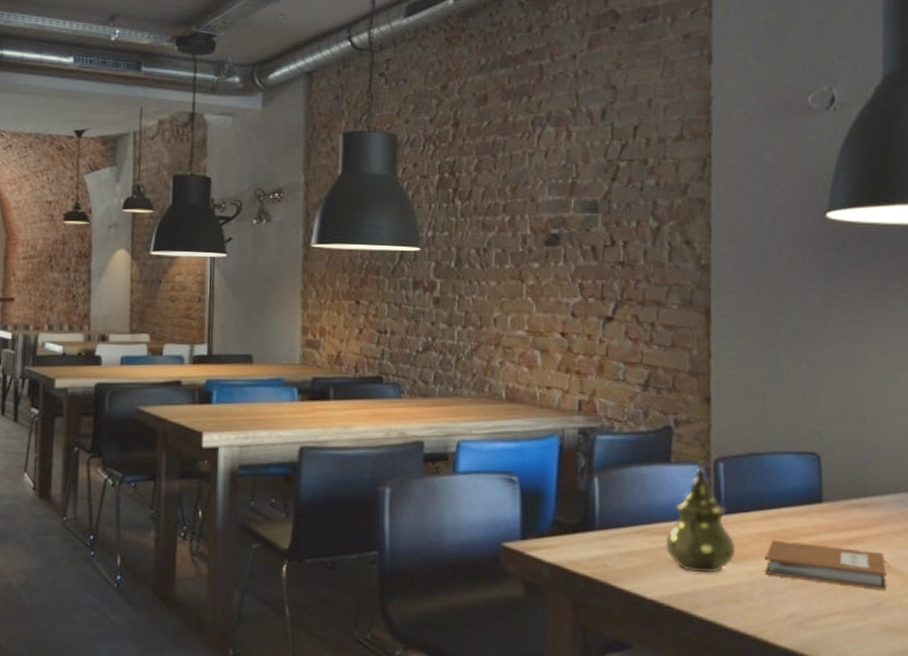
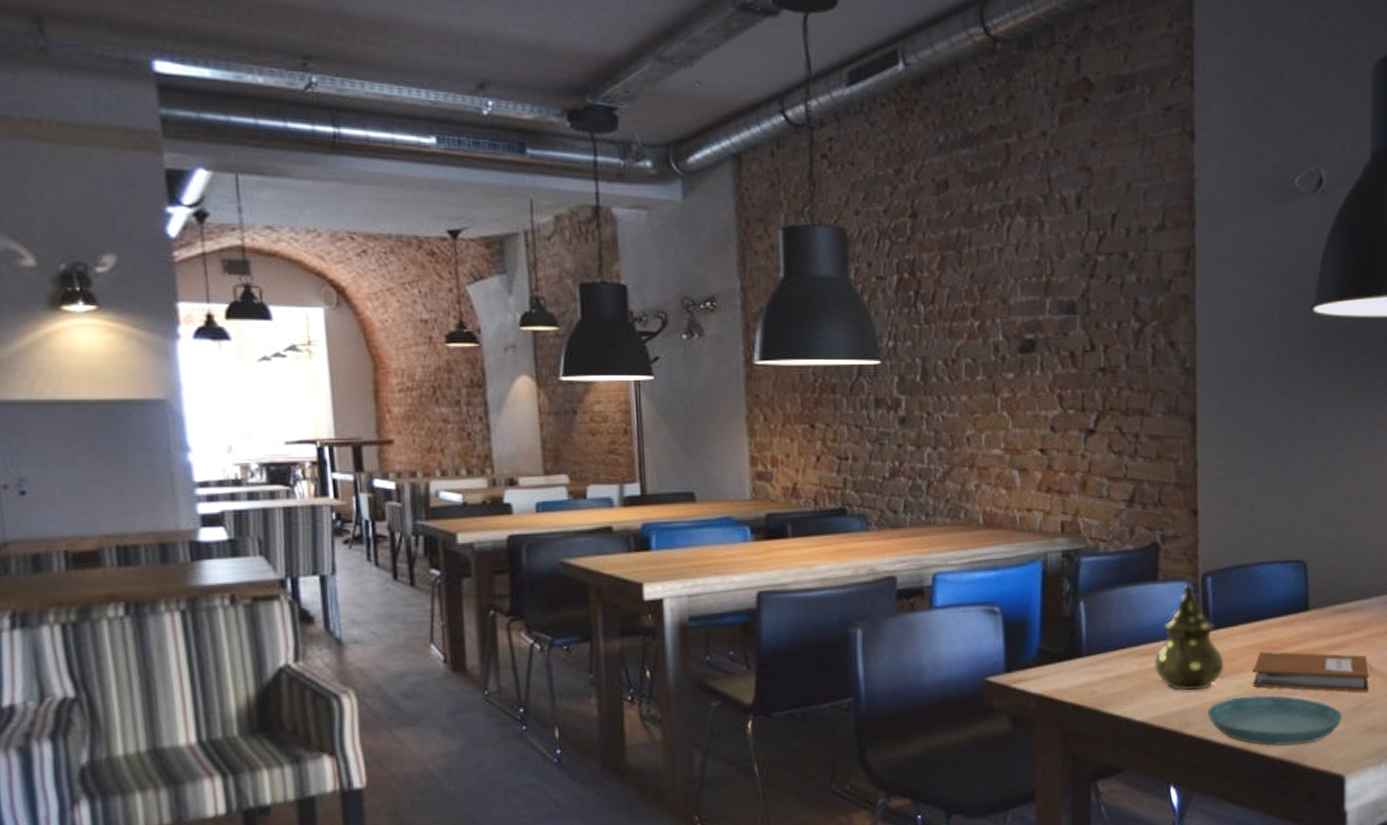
saucer: none [718,583,859,638] -> present [1207,695,1343,746]

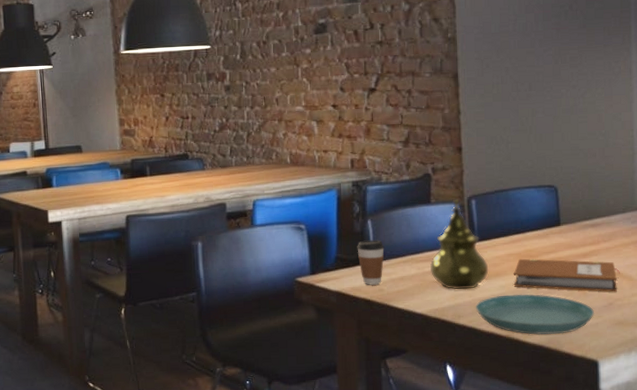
coffee cup: none [1065,627,1099,686] -> present [357,240,384,285]

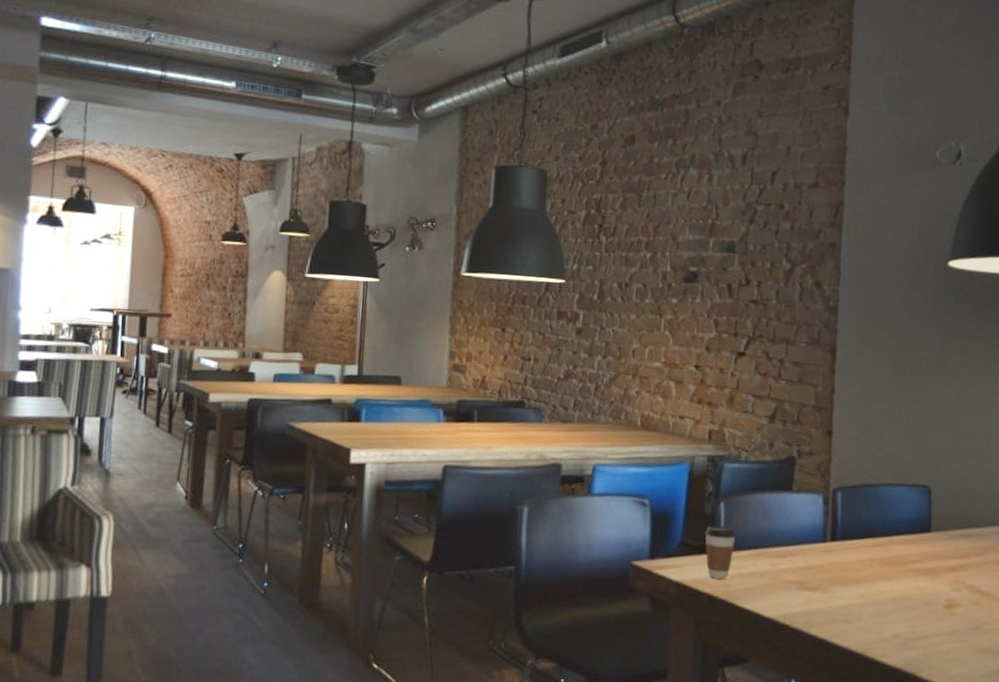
teapot: present [430,199,489,290] -> none [783,489,849,595]
saucer: present [476,293,595,335] -> none [830,605,959,657]
notebook: present [513,258,620,292] -> none [875,565,990,615]

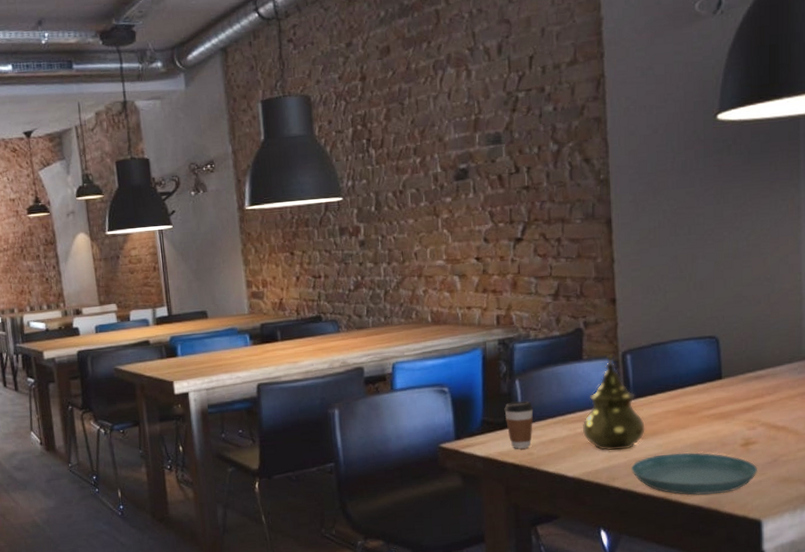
teapot: none [783,489,849,595] -> present [582,354,645,451]
saucer: none [830,605,959,657] -> present [631,452,758,496]

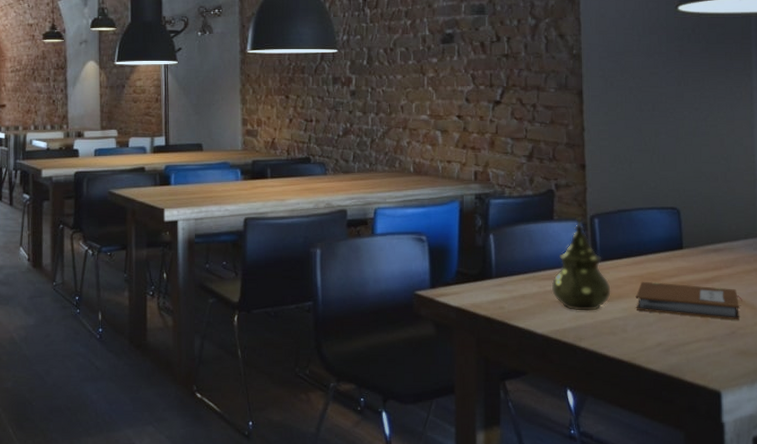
coffee cup: present [504,400,534,449] -> none [478,255,506,302]
saucer: present [631,452,758,496] -> none [597,318,718,362]
notebook: none [671,415,785,448] -> present [635,281,742,320]

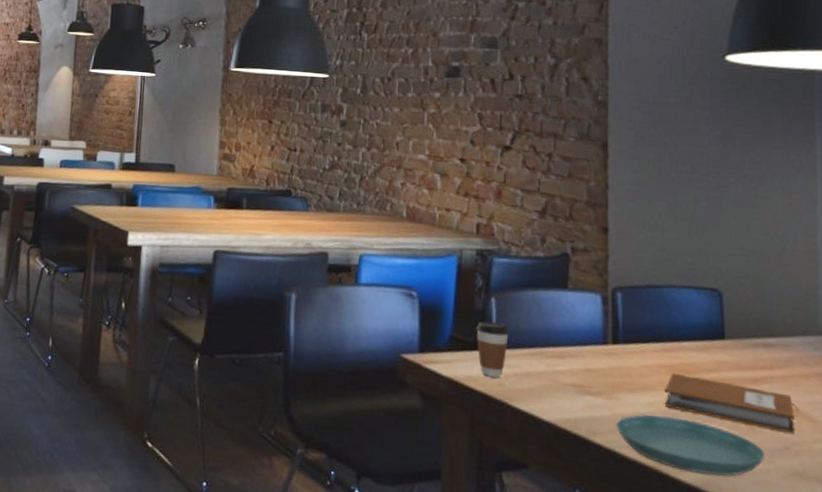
coffee cup: none [478,255,506,302] -> present [476,321,509,377]
teapot: present [551,216,611,311] -> none [562,287,634,401]
saucer: none [597,318,718,362] -> present [616,414,766,477]

